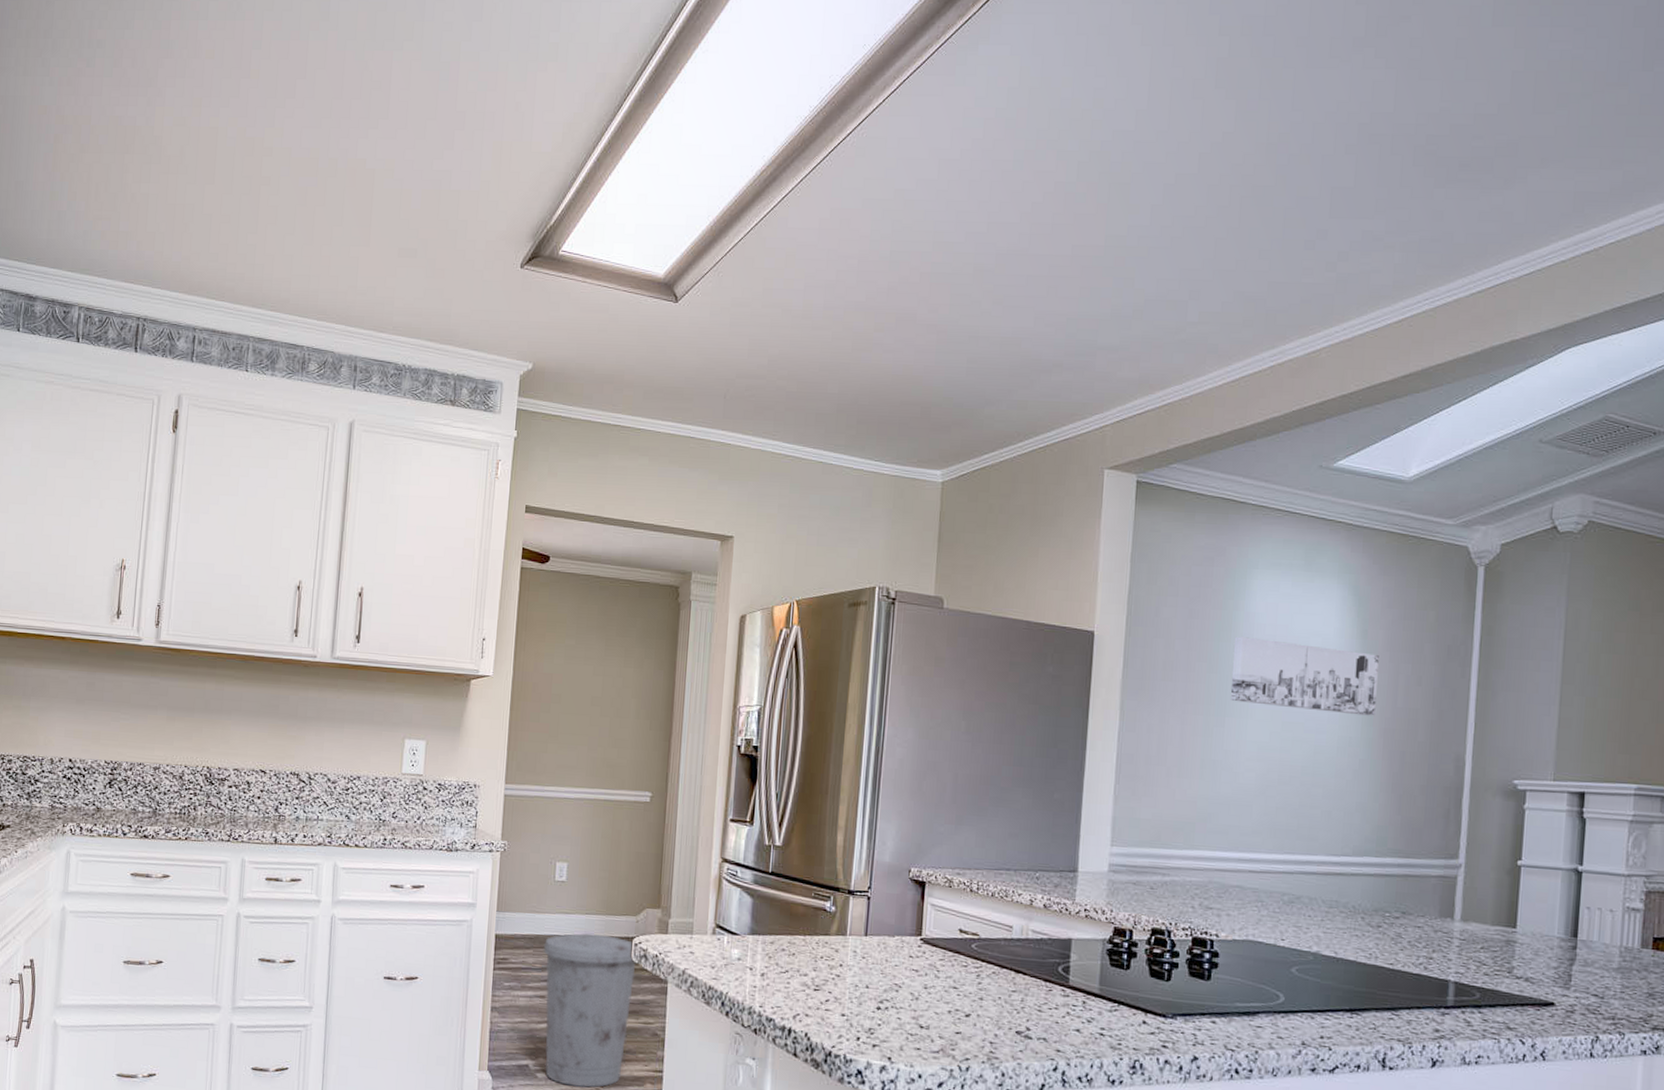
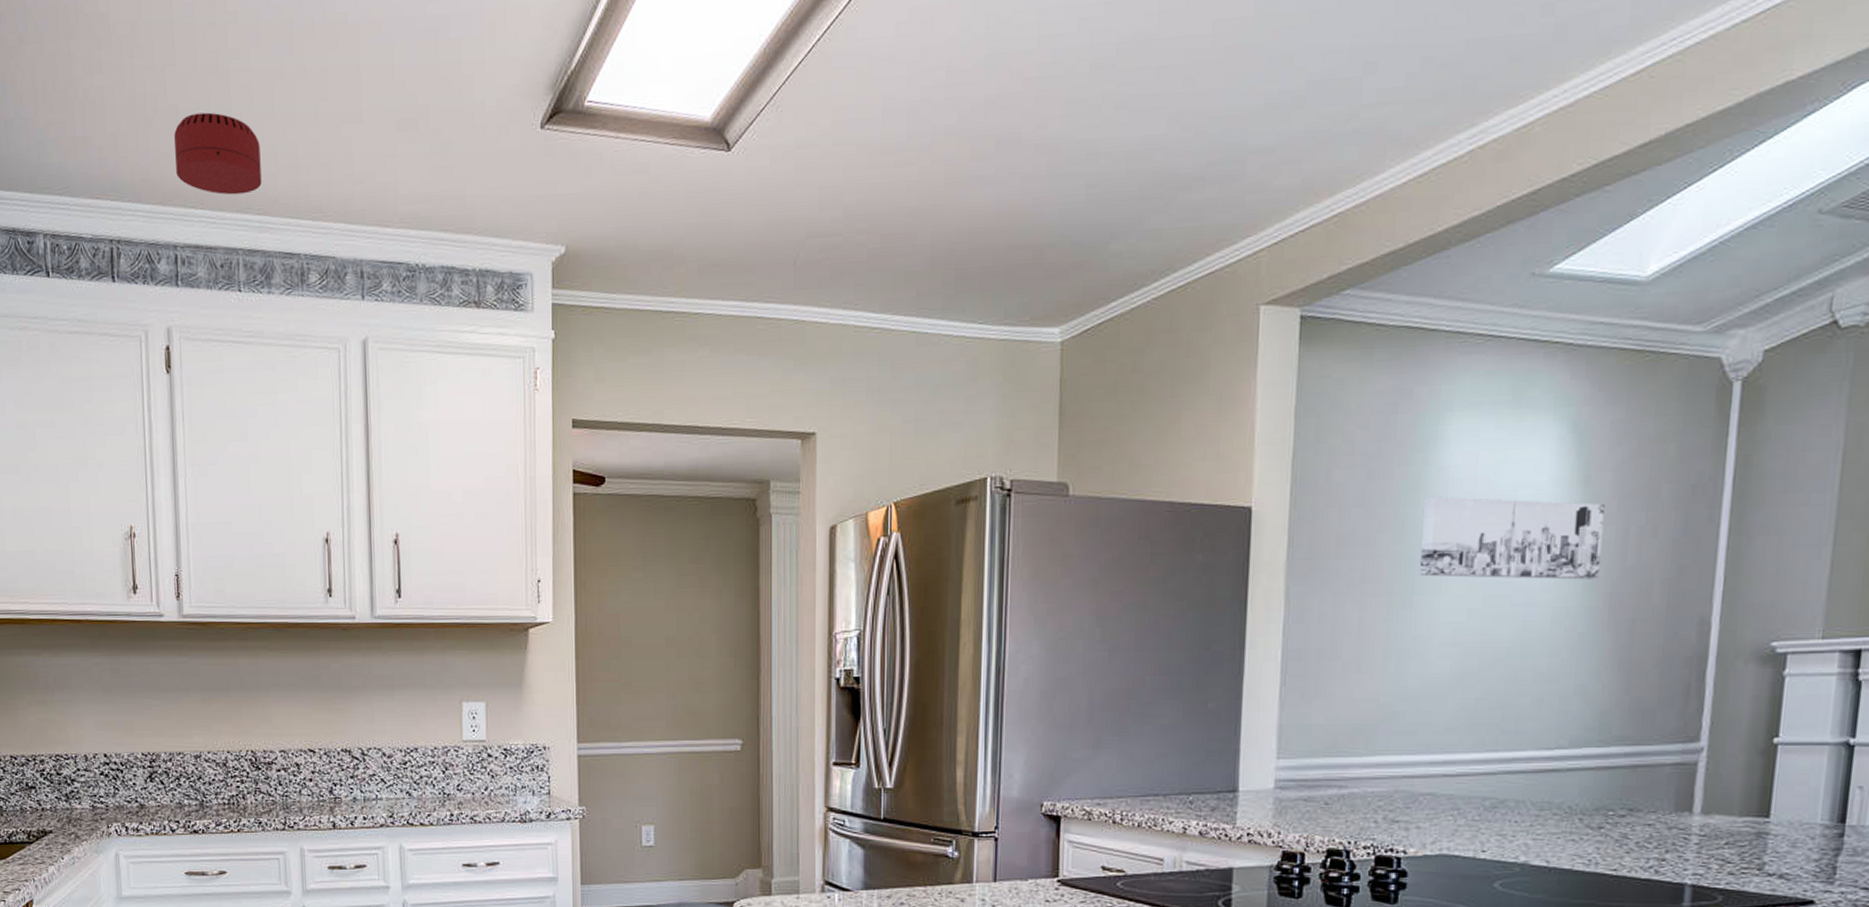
smoke detector: none [203,224,279,293] -> present [174,112,262,195]

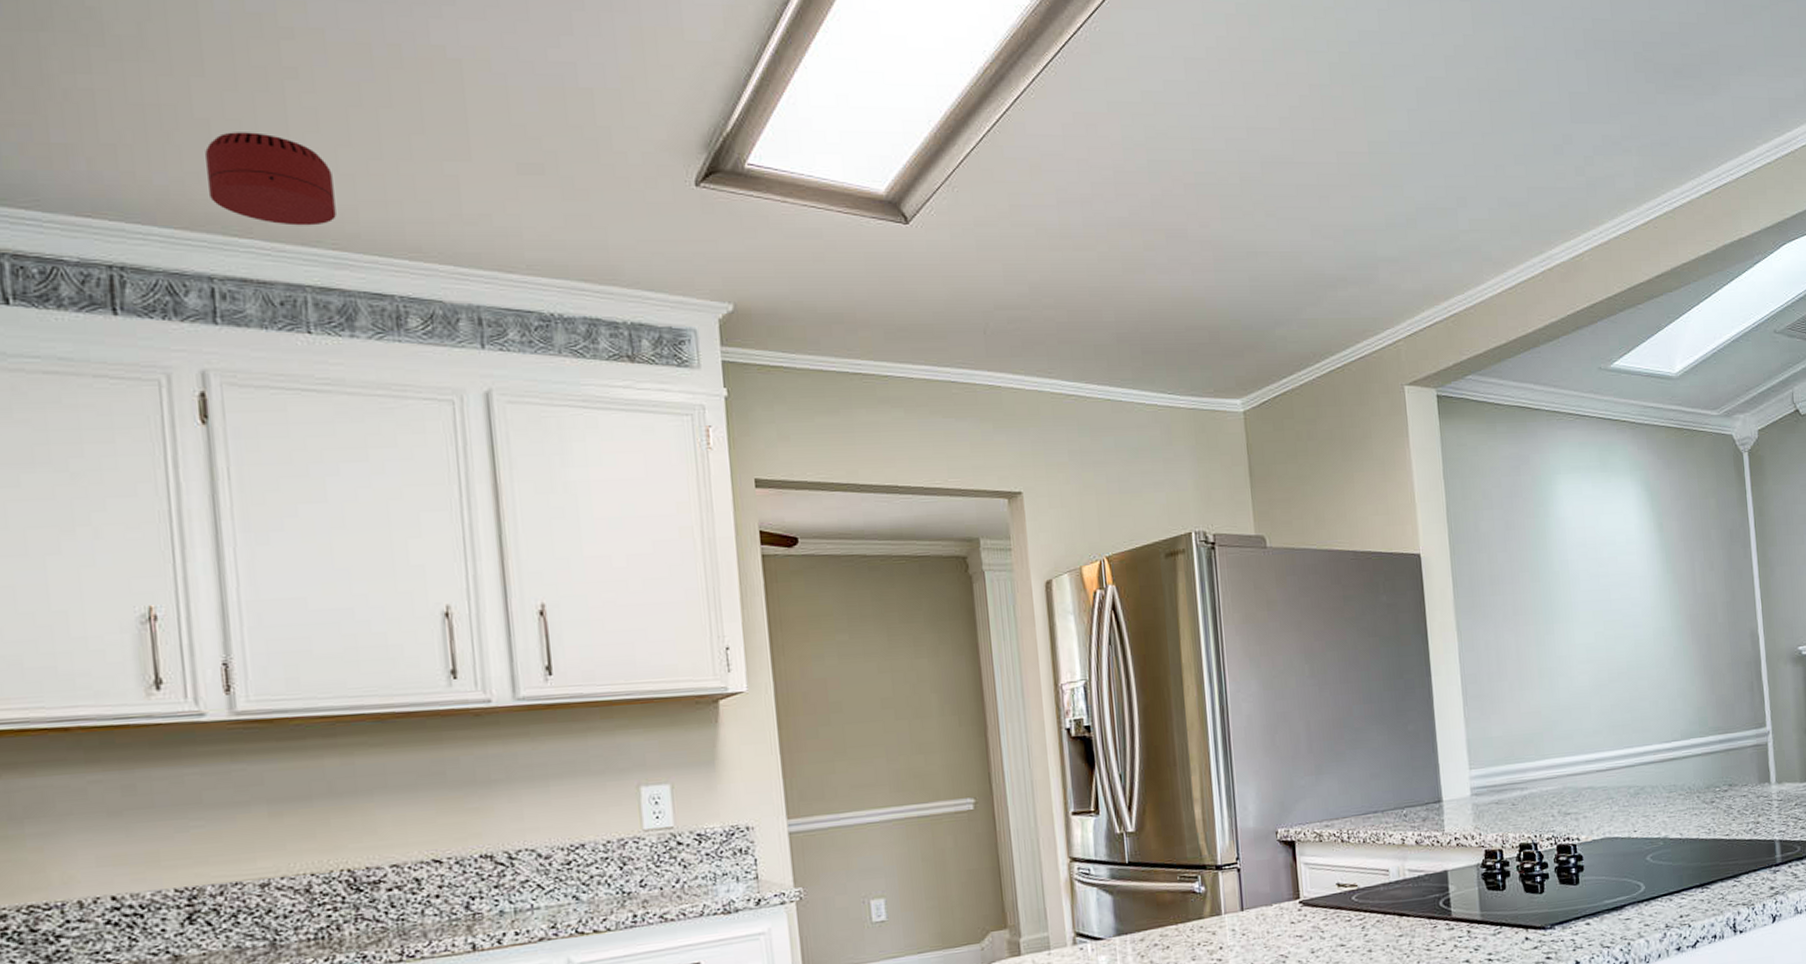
wall art: present [1418,496,1605,580] -> none [1549,542,1680,608]

